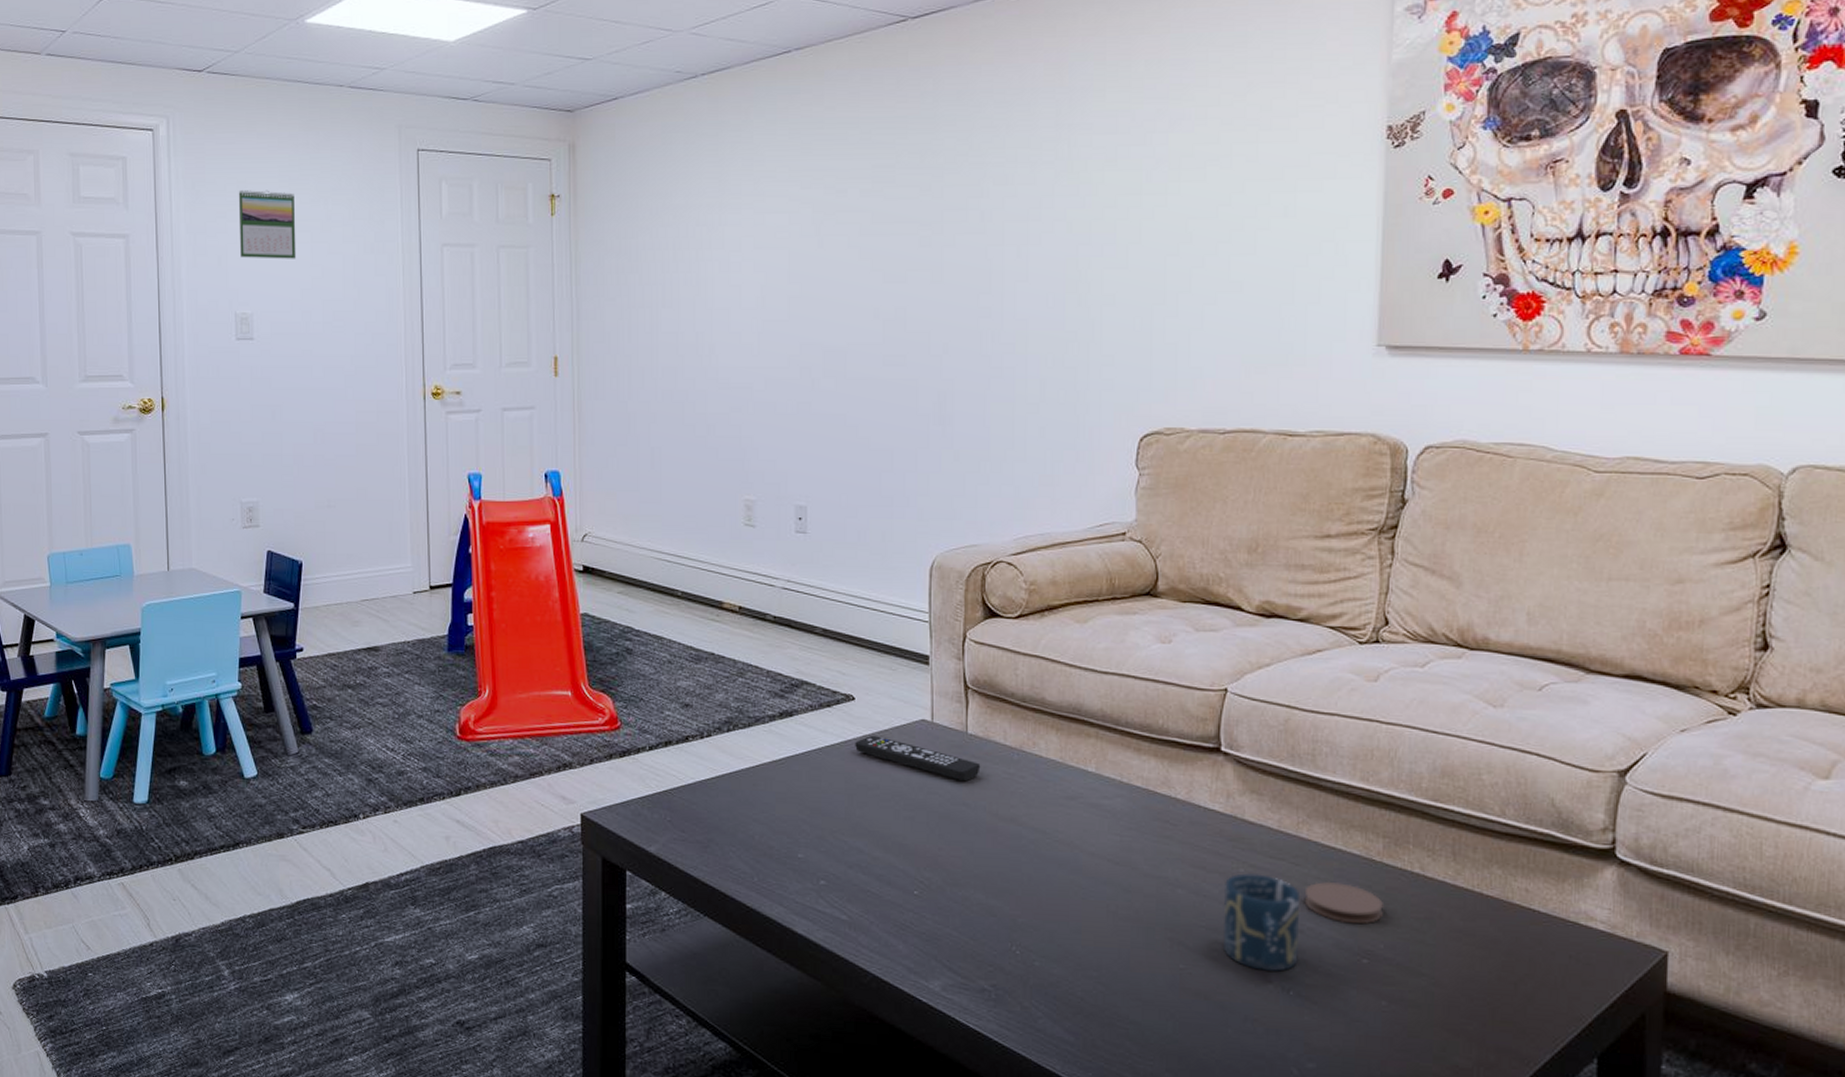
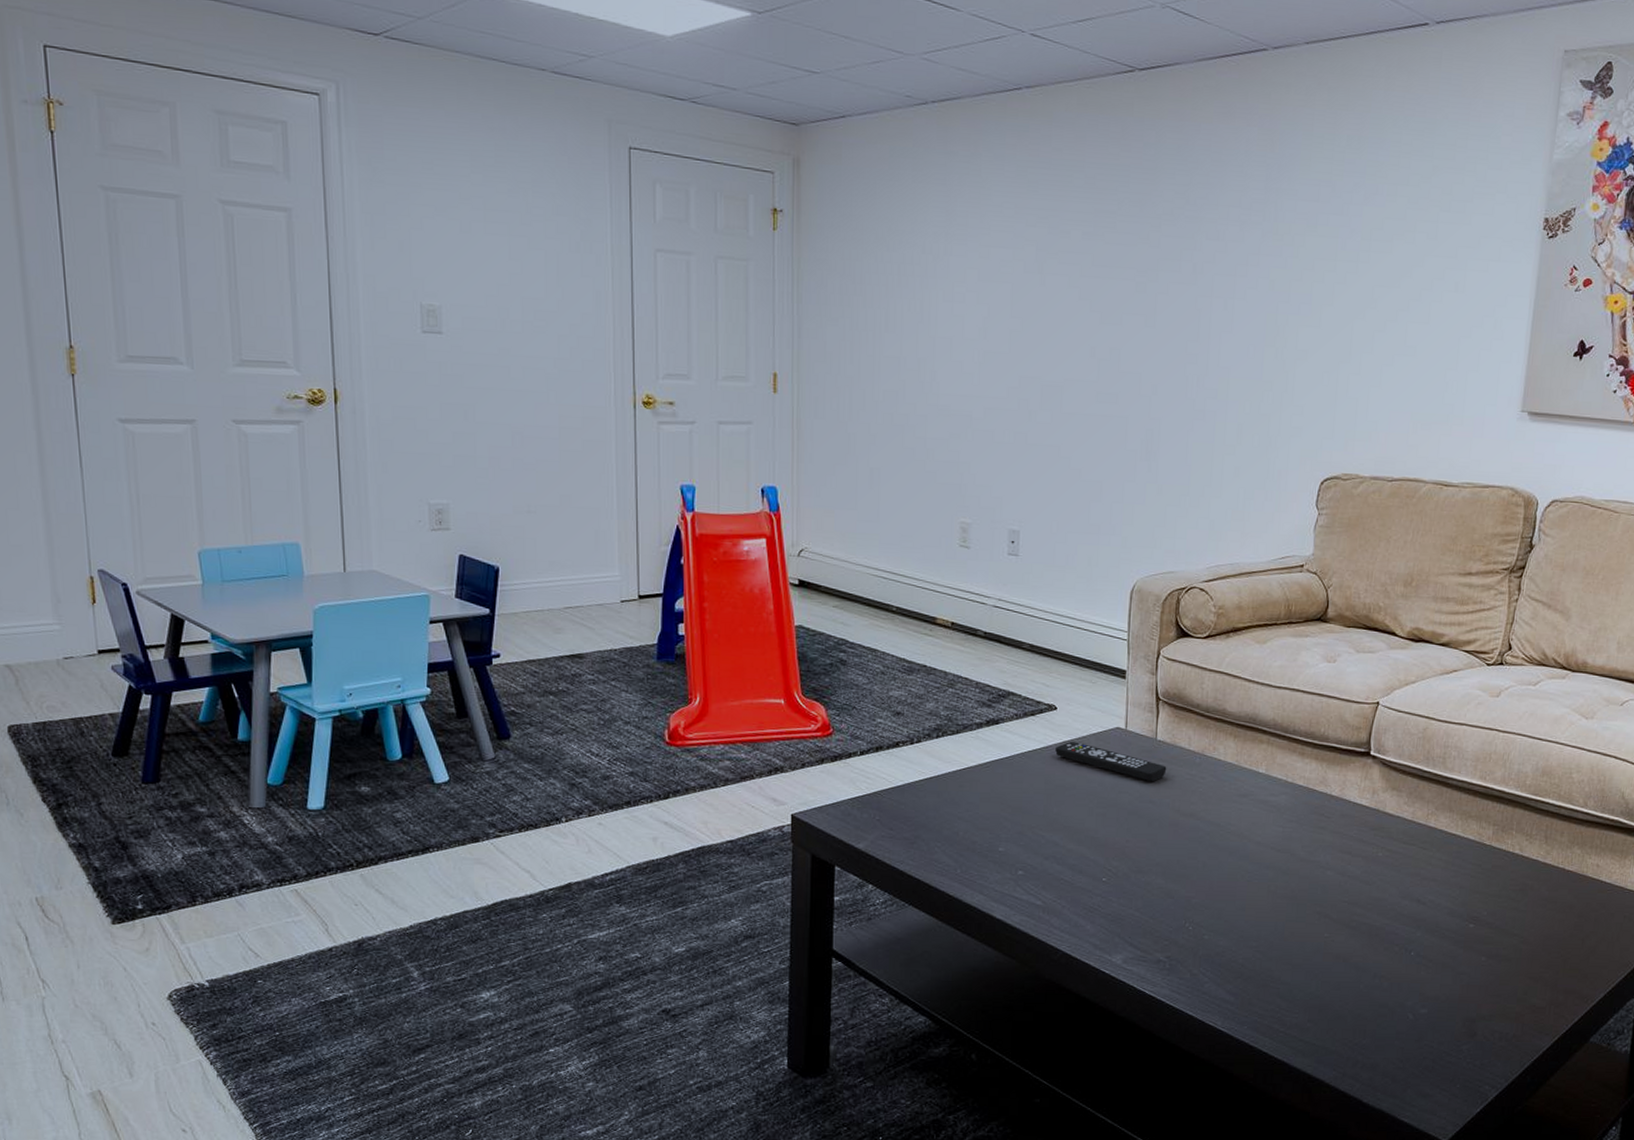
calendar: present [238,190,296,259] -> none [423,172,492,252]
cup: present [1223,873,1300,973] -> none [1361,857,1425,937]
coaster: present [1304,881,1385,924] -> none [1428,861,1490,896]

